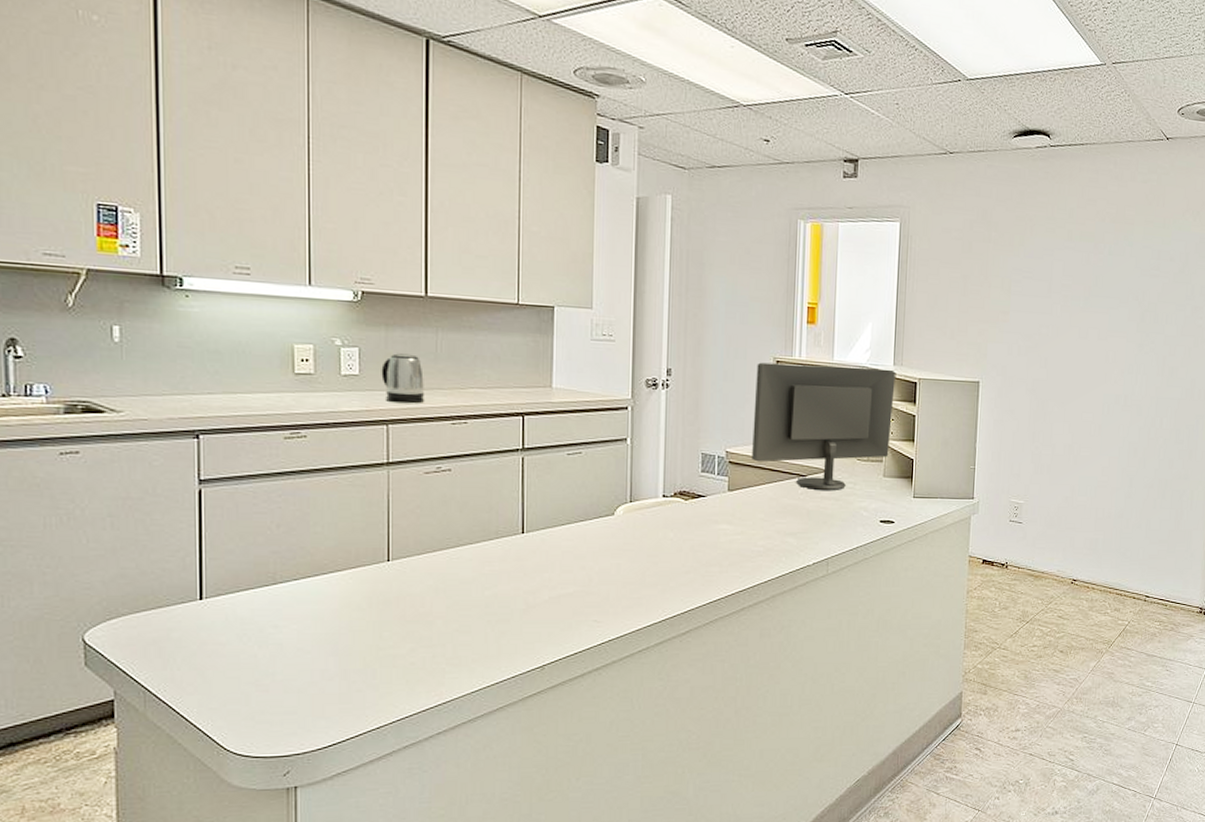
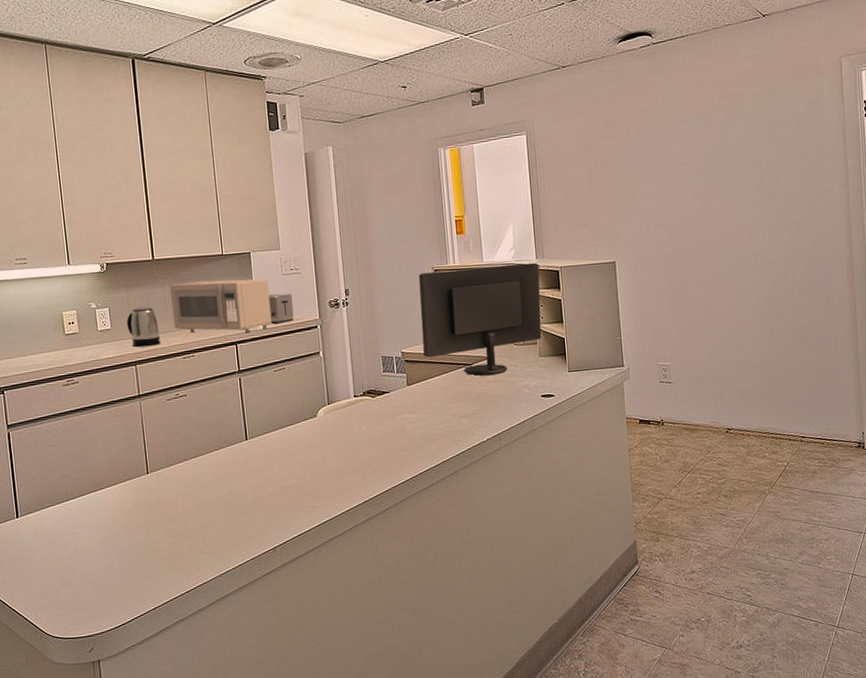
microwave: none [444,330,573,404] -> present [169,278,272,333]
toaster: none [570,361,601,399] -> present [268,293,294,325]

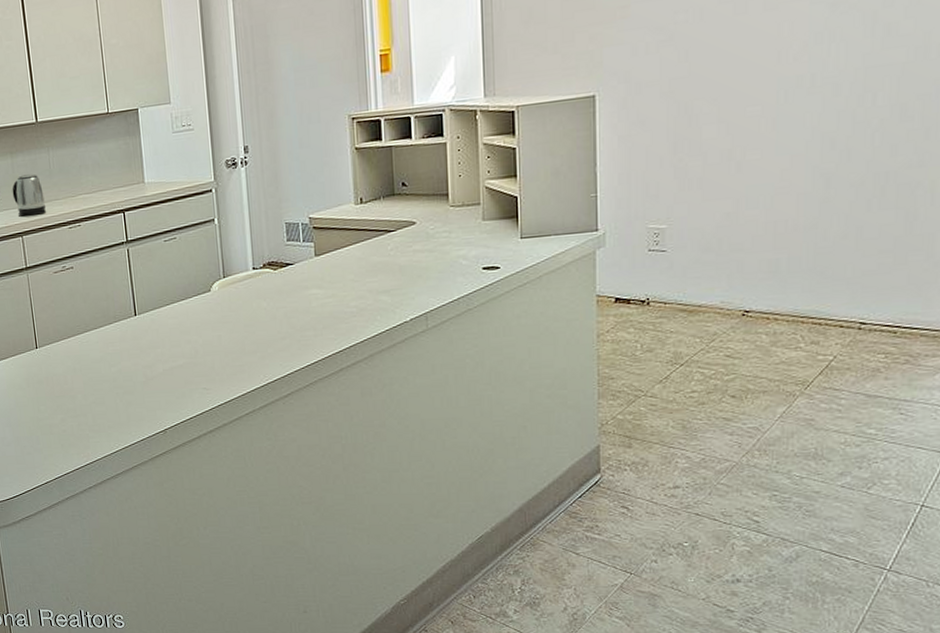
microwave: present [169,278,272,333] -> none [54,137,162,201]
toaster: present [268,293,294,325] -> none [158,153,186,190]
computer monitor: present [418,262,542,376] -> none [331,102,488,244]

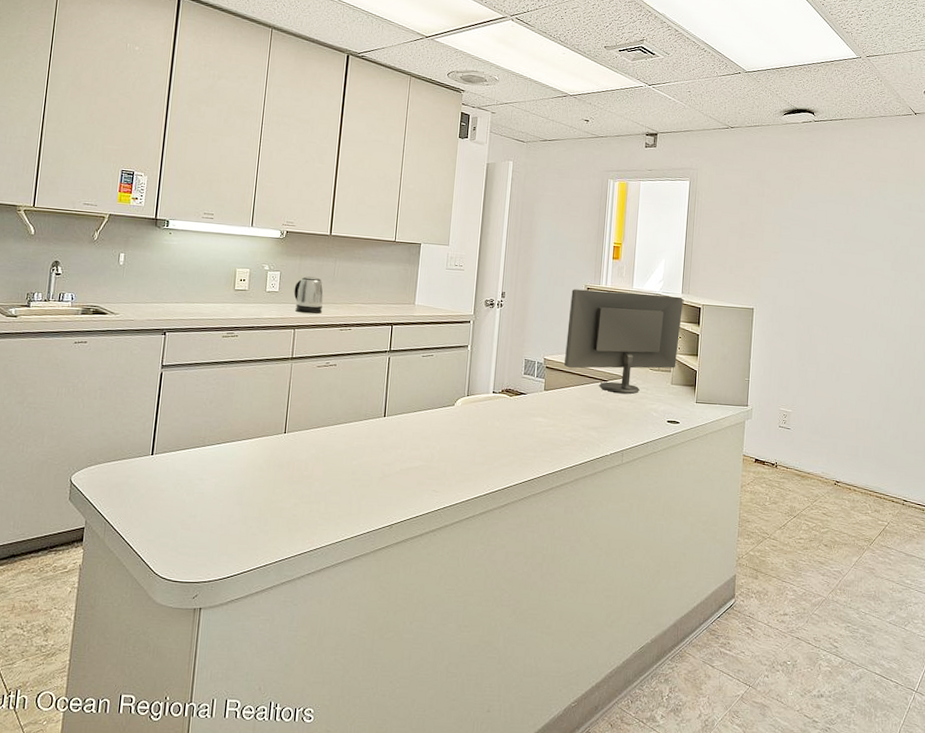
computer monitor: none [331,102,488,244] -> present [564,289,683,394]

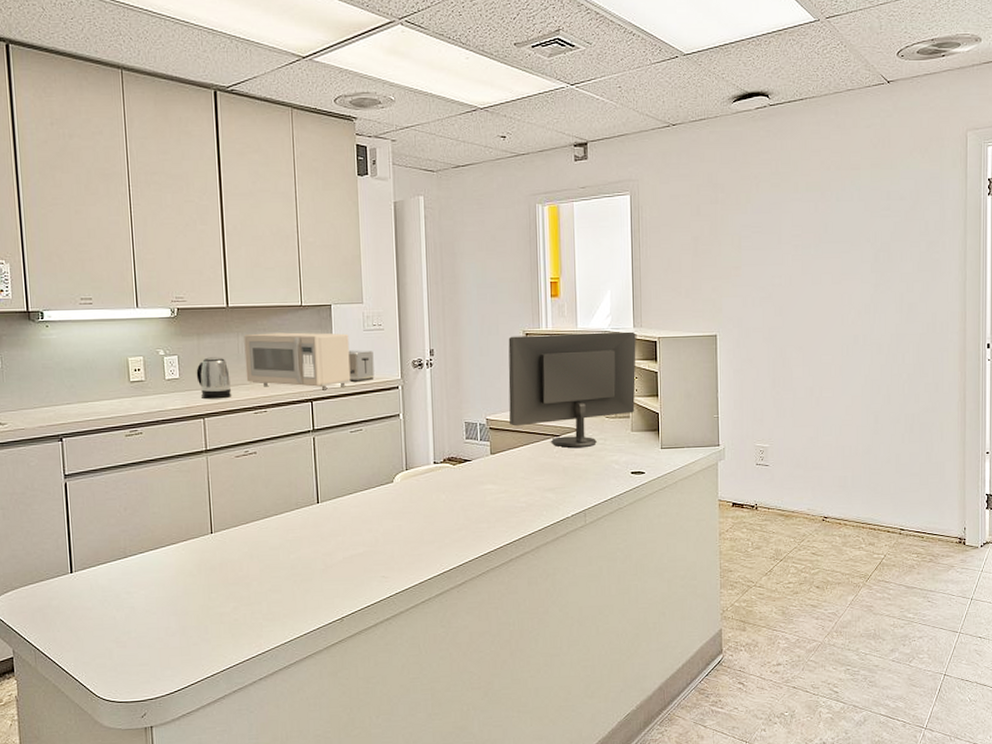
microwave: none [337,260,433,317] -> present [244,332,351,390]
toaster: none [428,284,452,314] -> present [348,350,374,383]

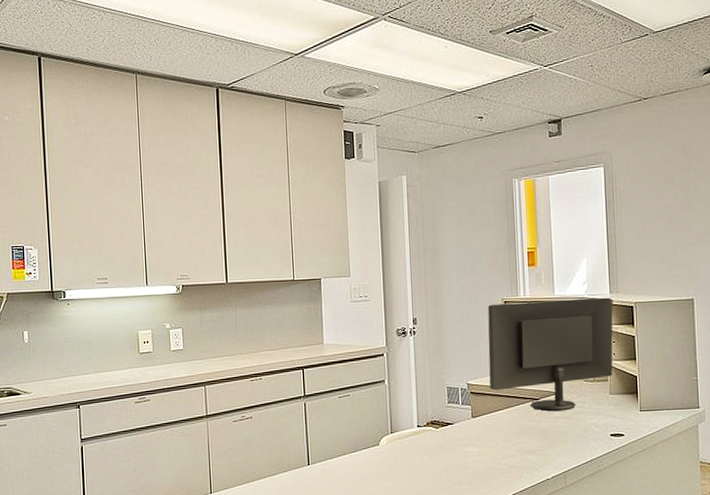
kettle: present [196,357,232,400] -> none [198,329,231,369]
microwave: present [244,332,351,390] -> none [241,305,339,359]
toaster: present [348,350,374,383] -> none [337,320,361,351]

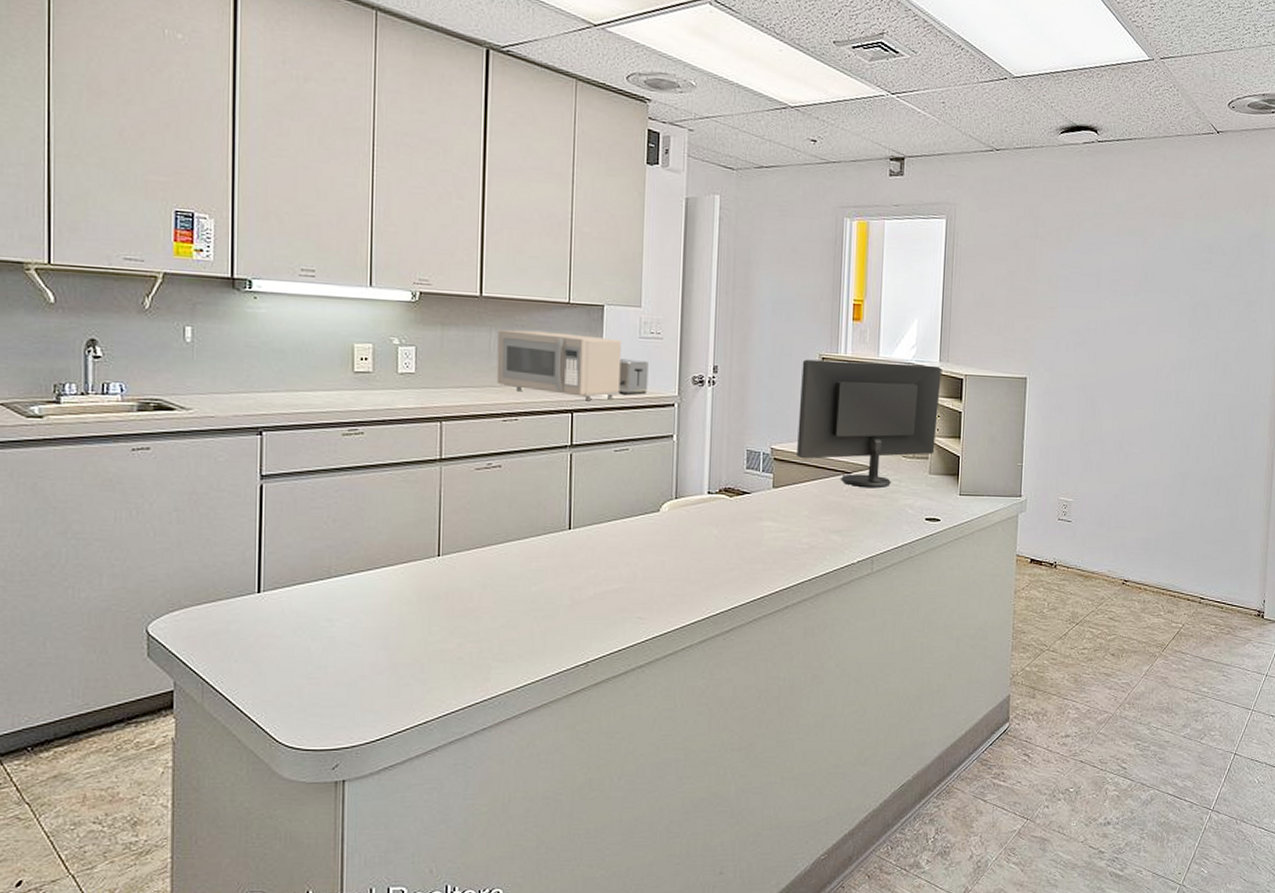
microwave: none [241,305,339,359] -> present [496,329,622,401]
toaster: none [337,320,361,351] -> present [618,358,649,396]

